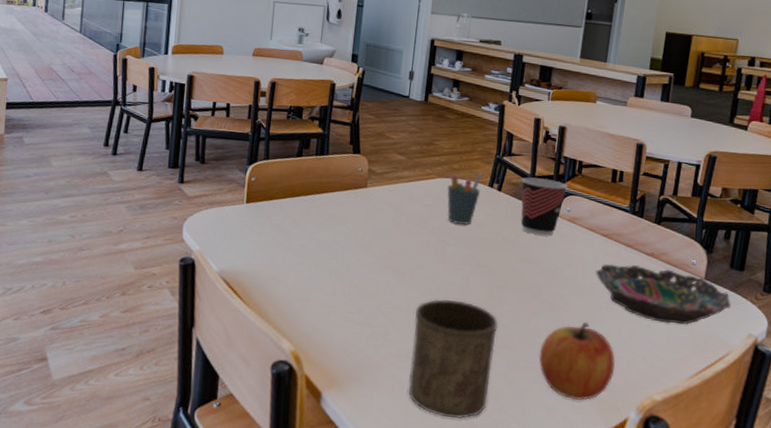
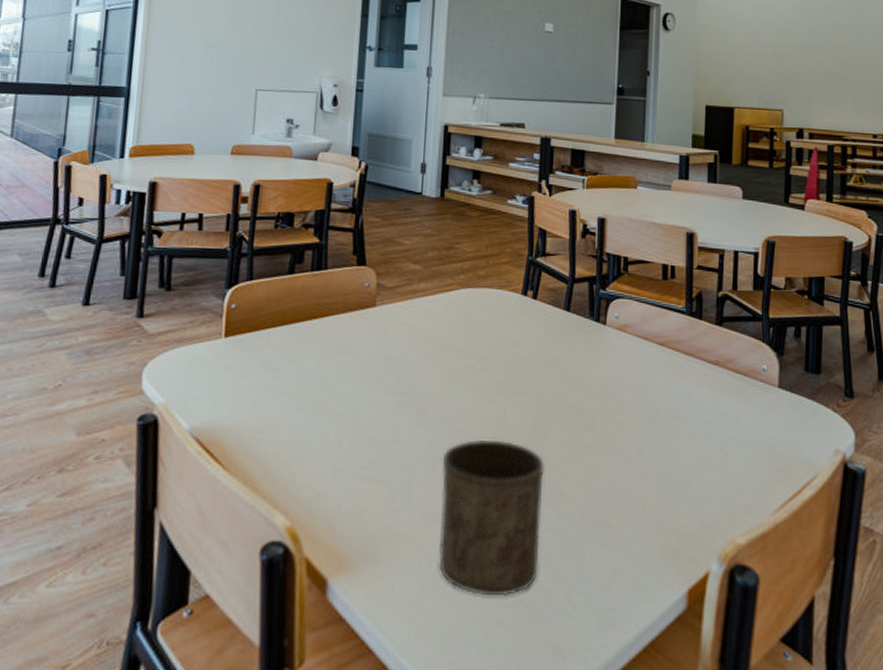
pen holder: present [447,174,482,226] -> none [473,280,513,345]
cup: present [521,177,567,236] -> none [560,280,613,350]
apple: present [539,322,616,401] -> none [597,452,688,556]
bowl: present [595,264,731,325] -> none [654,377,811,446]

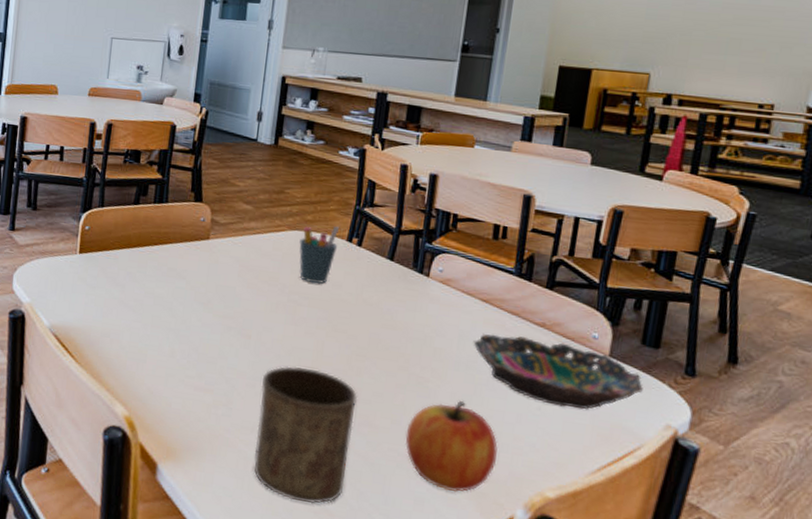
pen holder: none [473,280,513,345] -> present [299,226,339,284]
apple: none [597,452,688,556] -> present [405,400,498,493]
bowl: none [654,377,811,446] -> present [473,334,643,411]

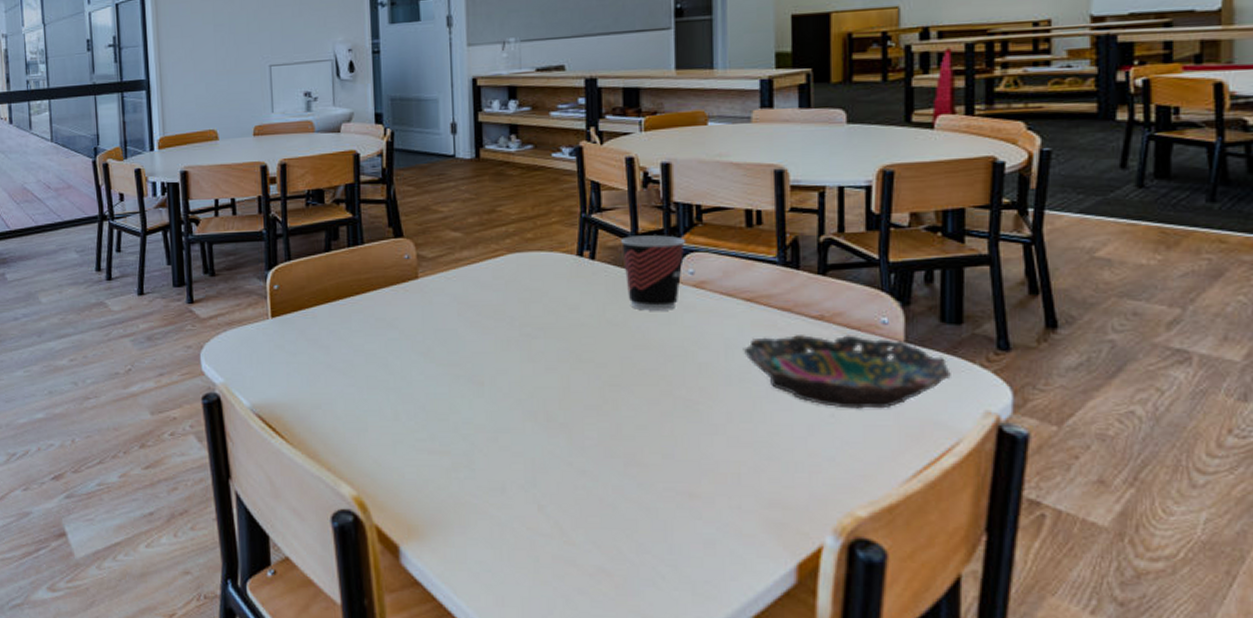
cup: present [253,366,358,504] -> none [504,409,620,566]
pen holder: present [299,226,339,284] -> none [522,241,568,311]
cup: none [384,231,440,299] -> present [621,235,685,311]
apple: present [405,400,498,493] -> none [681,419,793,528]

